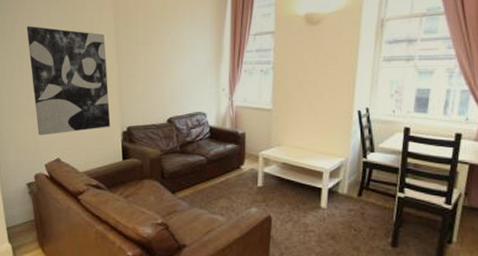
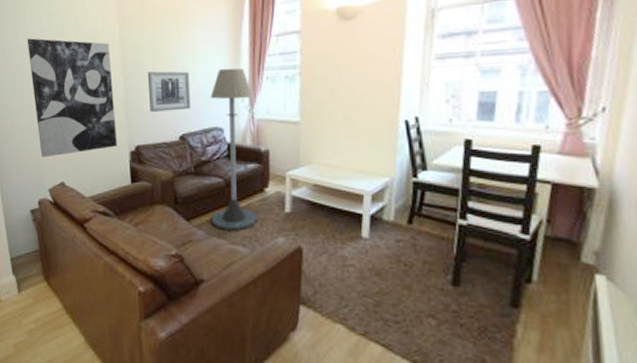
wall art: none [139,61,178,97] -> present [147,71,191,112]
floor lamp: none [194,61,234,201] -> present [210,68,257,230]

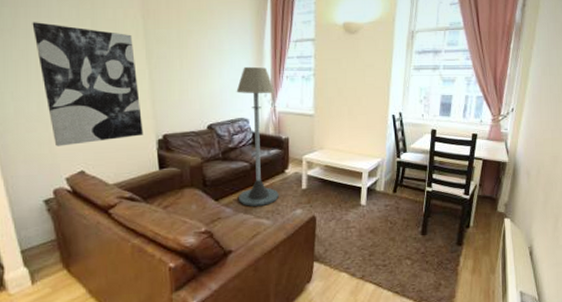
wall art: present [147,71,191,112] -> none [174,65,218,103]

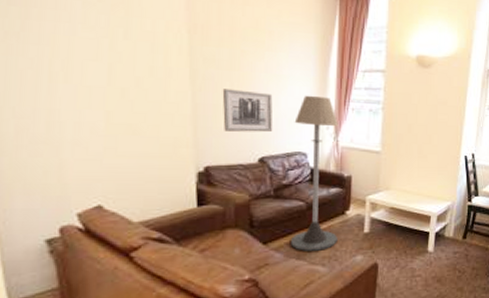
wall art: present [32,22,143,147] -> none [47,26,181,175]
wall art: none [174,65,218,103] -> present [222,89,273,133]

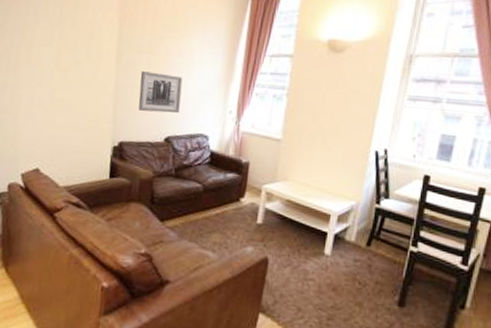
floor lamp: present [291,95,338,251] -> none [185,78,241,236]

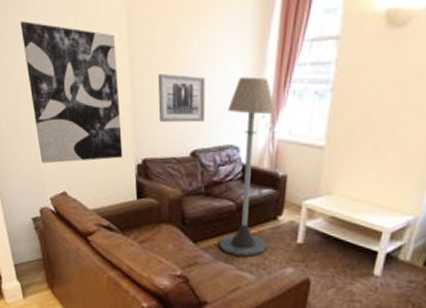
wall art: none [18,18,106,142] -> present [20,21,123,164]
floor lamp: none [185,78,241,236] -> present [220,76,276,257]

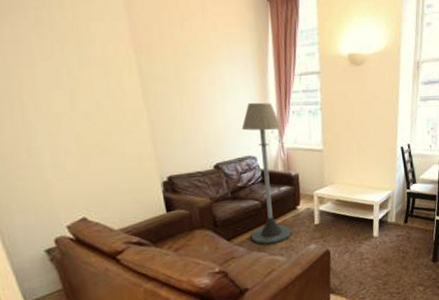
wall art: present [20,21,123,164] -> none [11,60,147,194]
wall art: present [157,74,206,123] -> none [173,103,224,143]

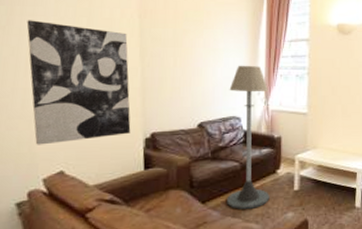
wall art: none [11,60,147,194] -> present [26,20,131,145]

